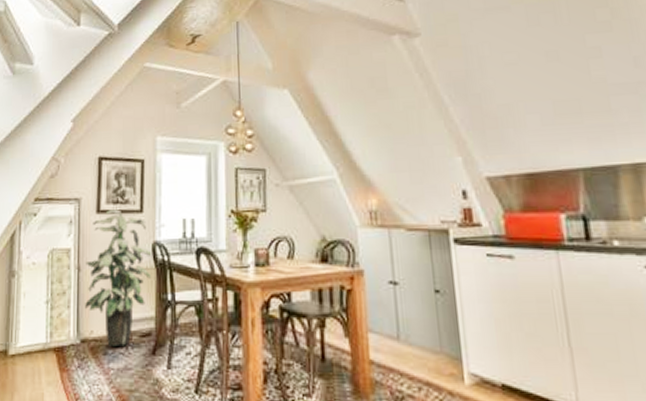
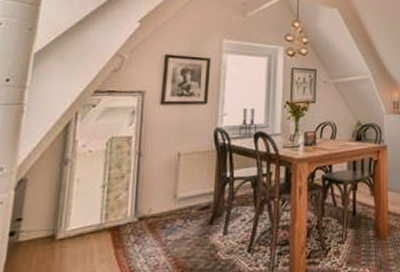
indoor plant: present [85,209,152,346] -> none [144,101,214,221]

